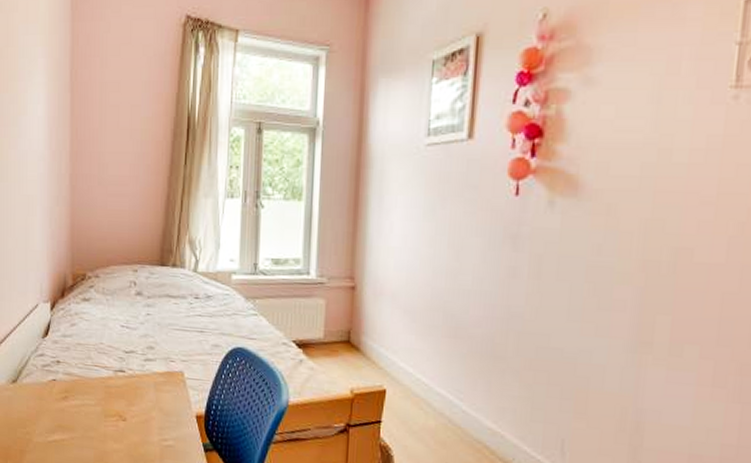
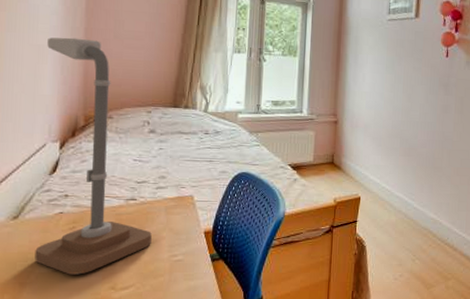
desk lamp: none [32,186,141,449] -> present [35,37,152,275]

